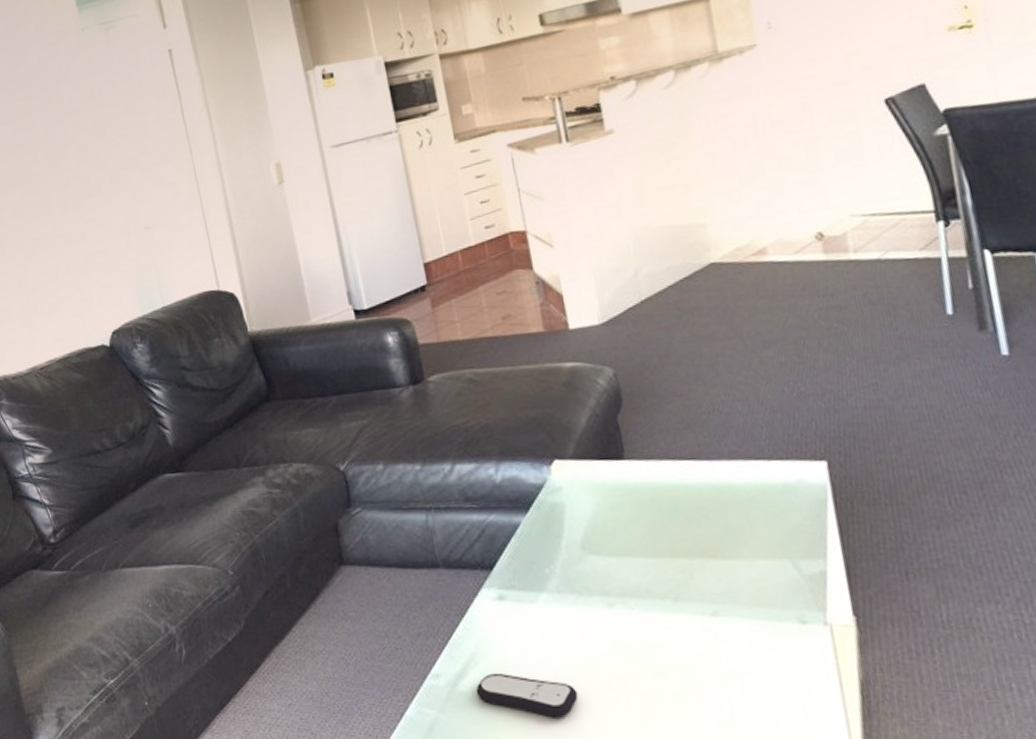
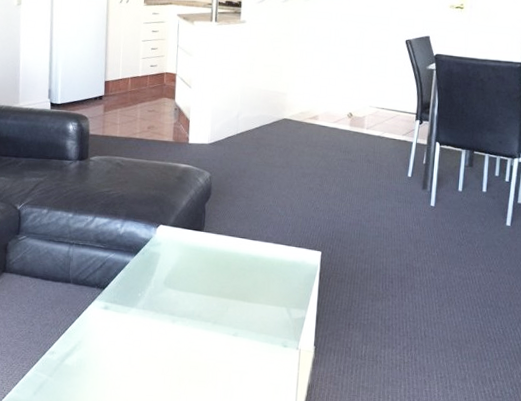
remote control: present [476,672,578,718] -> none [76,355,141,388]

